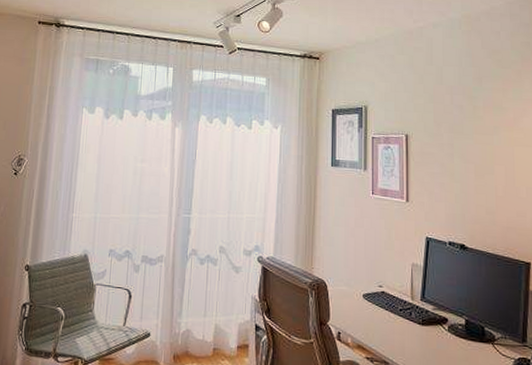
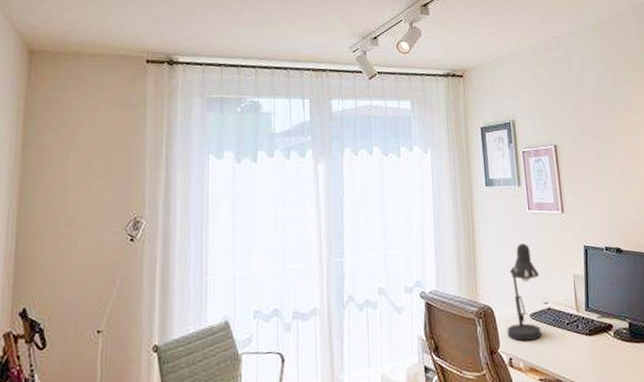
desk lamp: none [338,226,377,320] -> present [507,243,542,342]

